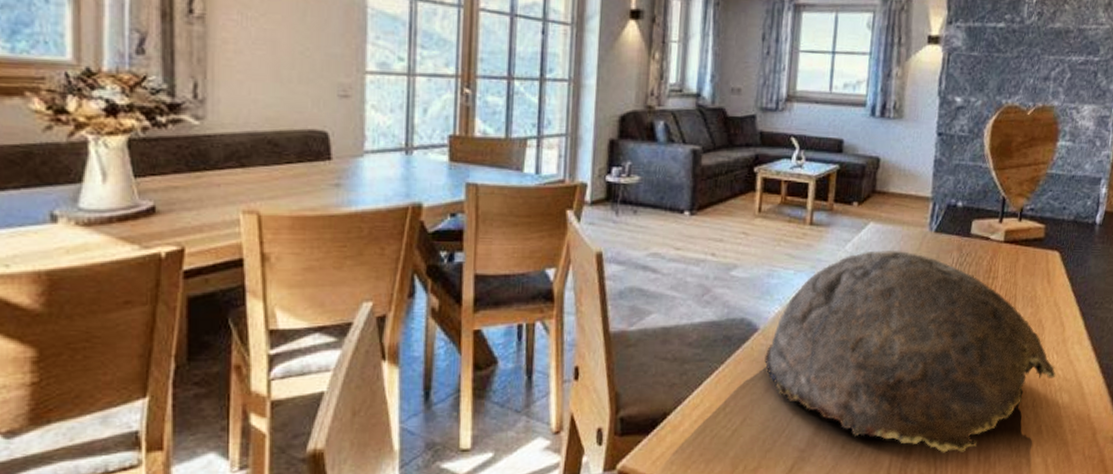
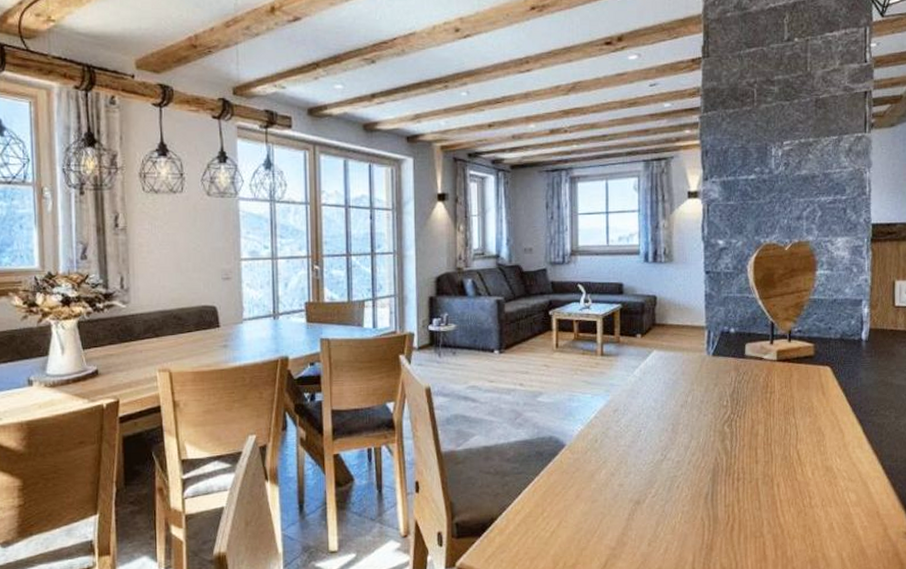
decorative bowl: present [764,249,1056,453] -> none [573,372,841,549]

